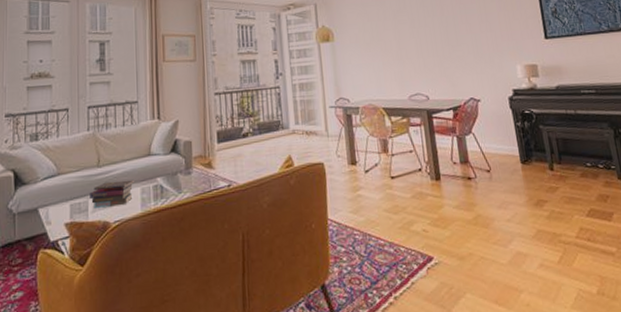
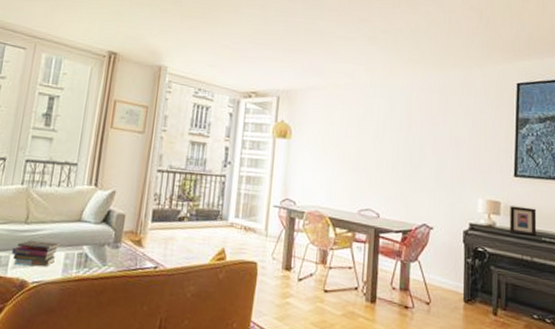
picture frame: none [546,64,576,92] -> present [509,206,537,237]

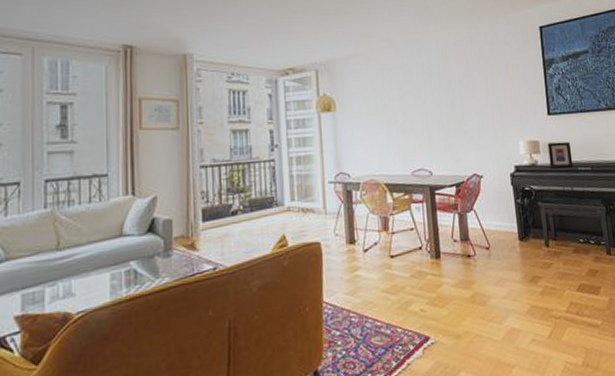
books: present [12,240,61,267] -> none [46,264,104,298]

